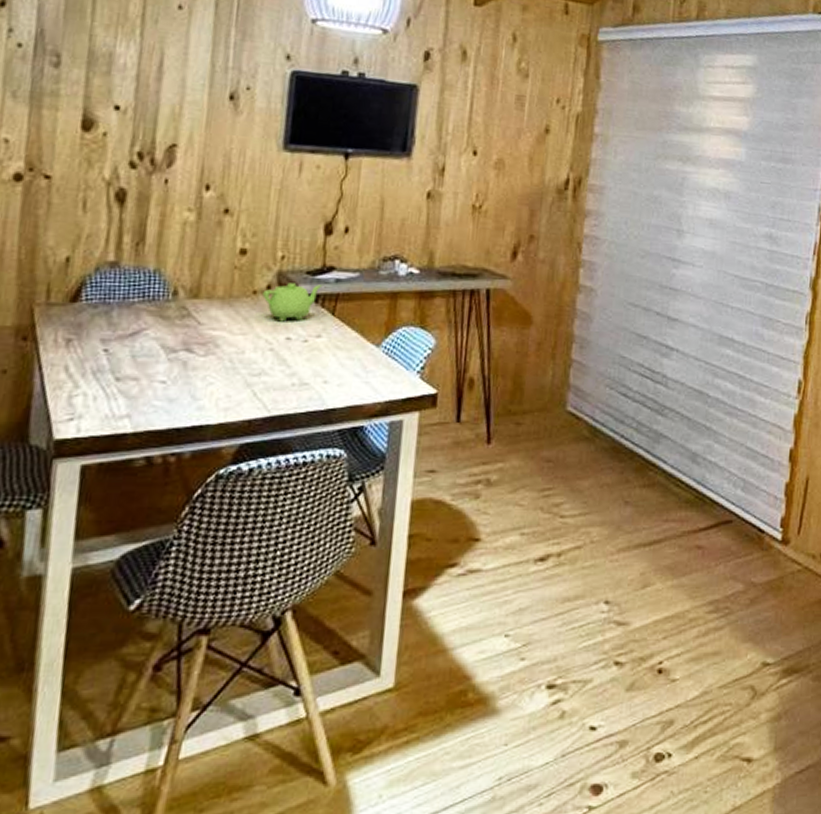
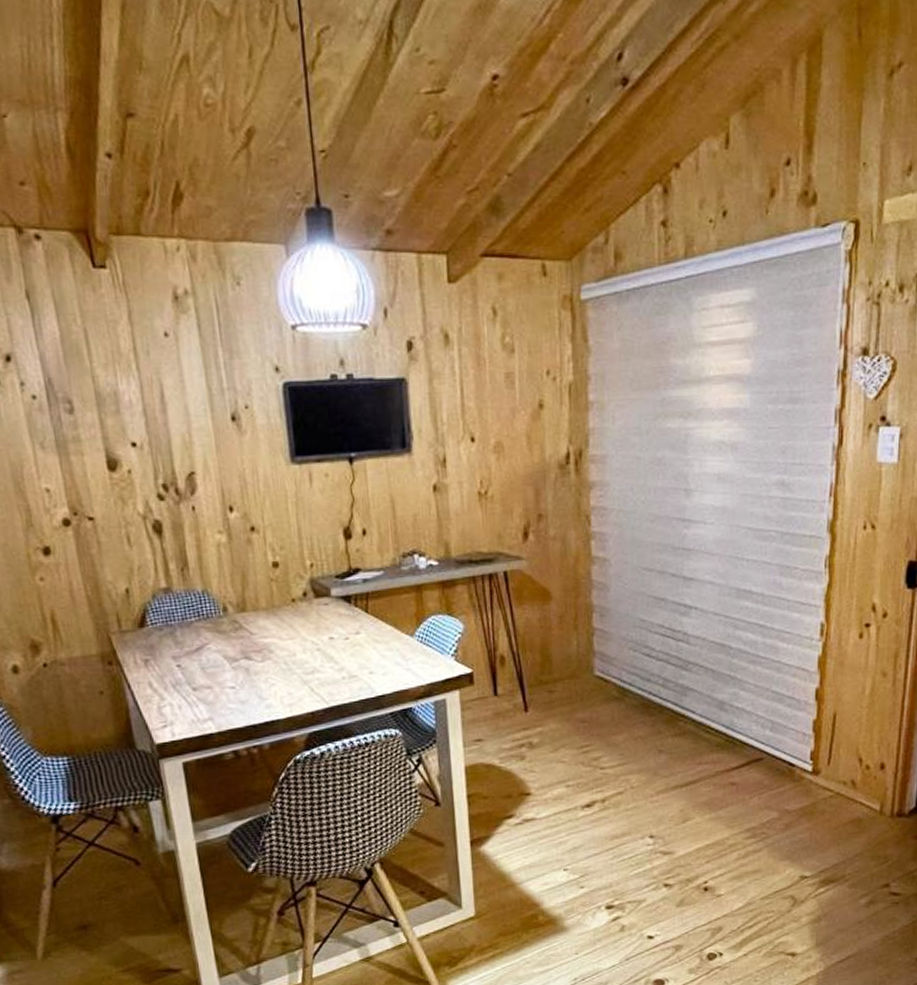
teapot: present [263,283,323,322] -> none [301,586,352,624]

